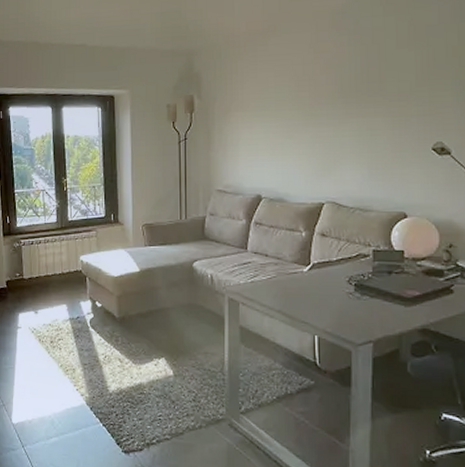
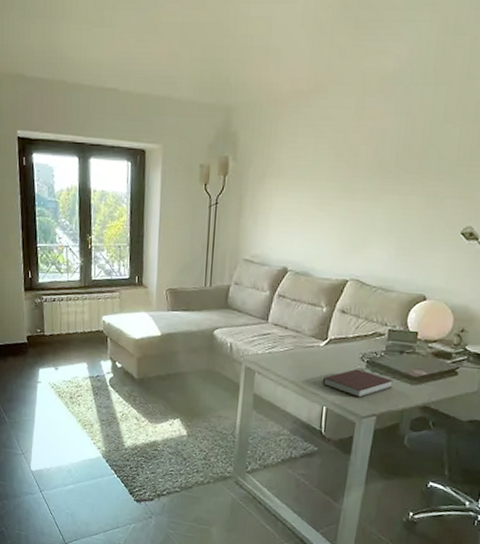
notebook: none [310,293,386,324] -> present [322,369,393,398]

